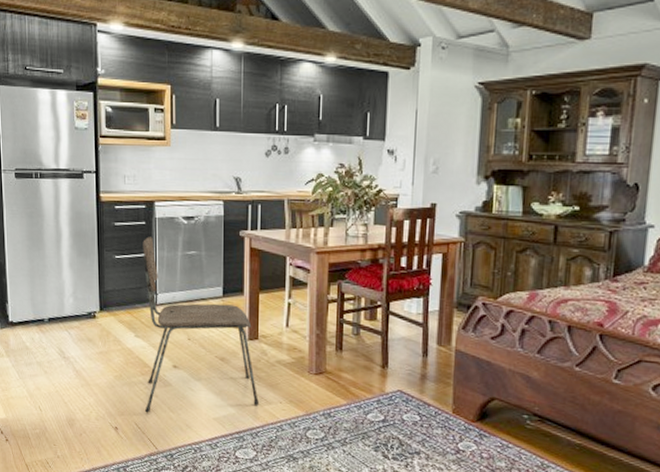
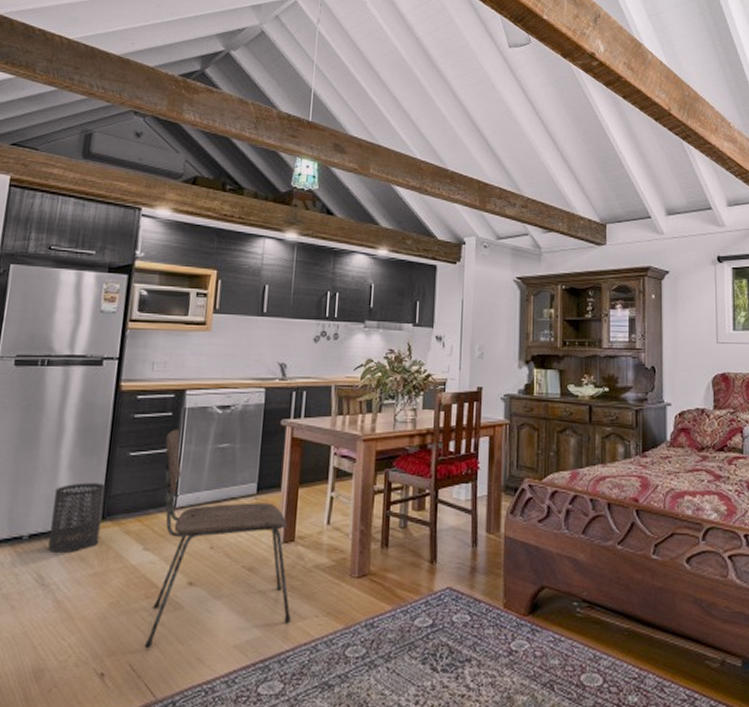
trash can: none [62,279,101,335] -> present [48,482,106,552]

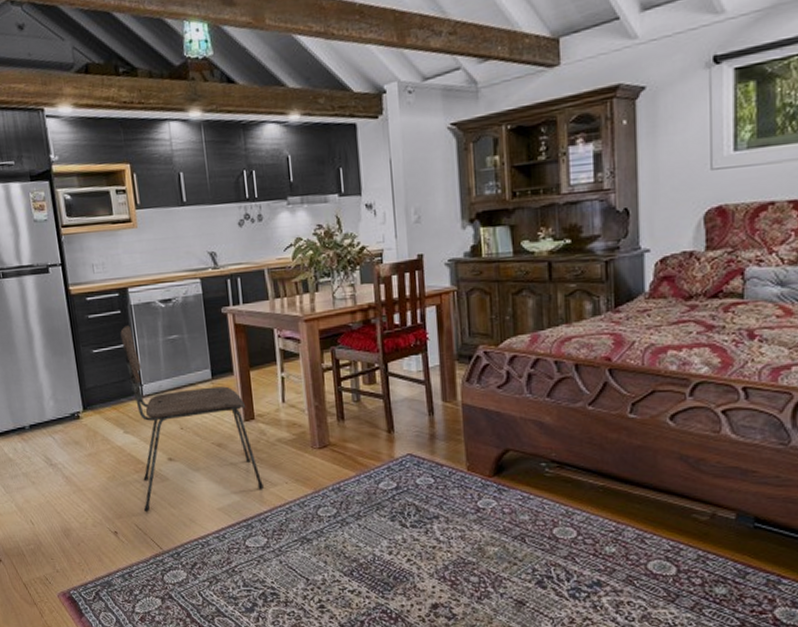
trash can: present [48,482,106,552] -> none [39,378,87,438]

